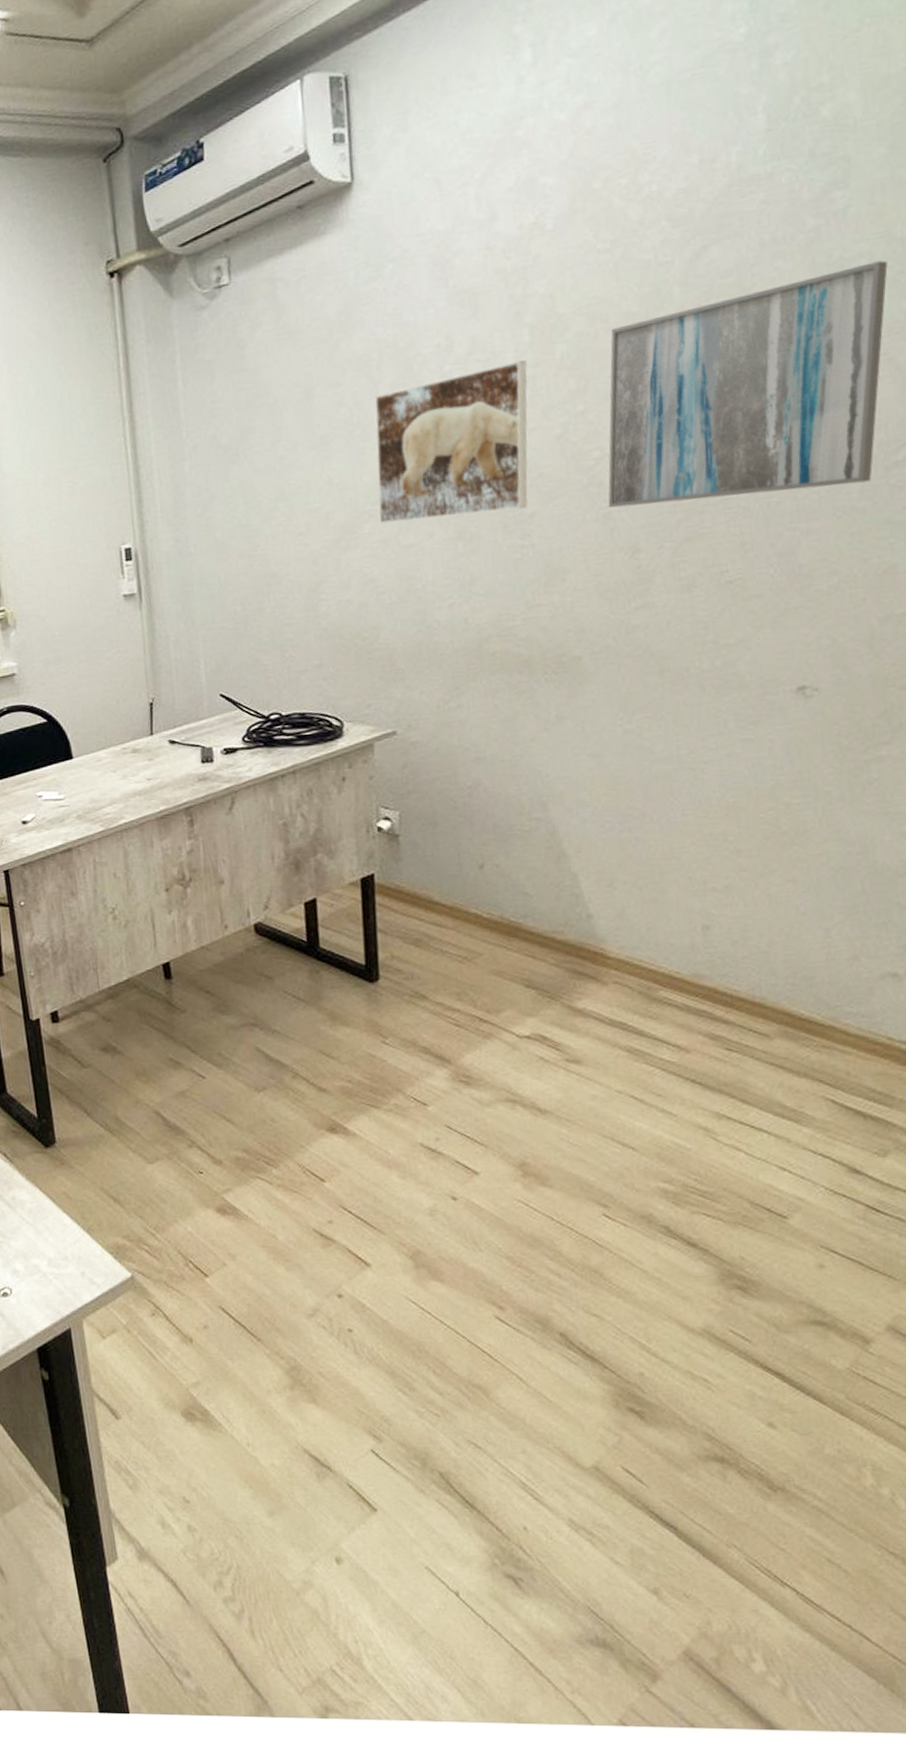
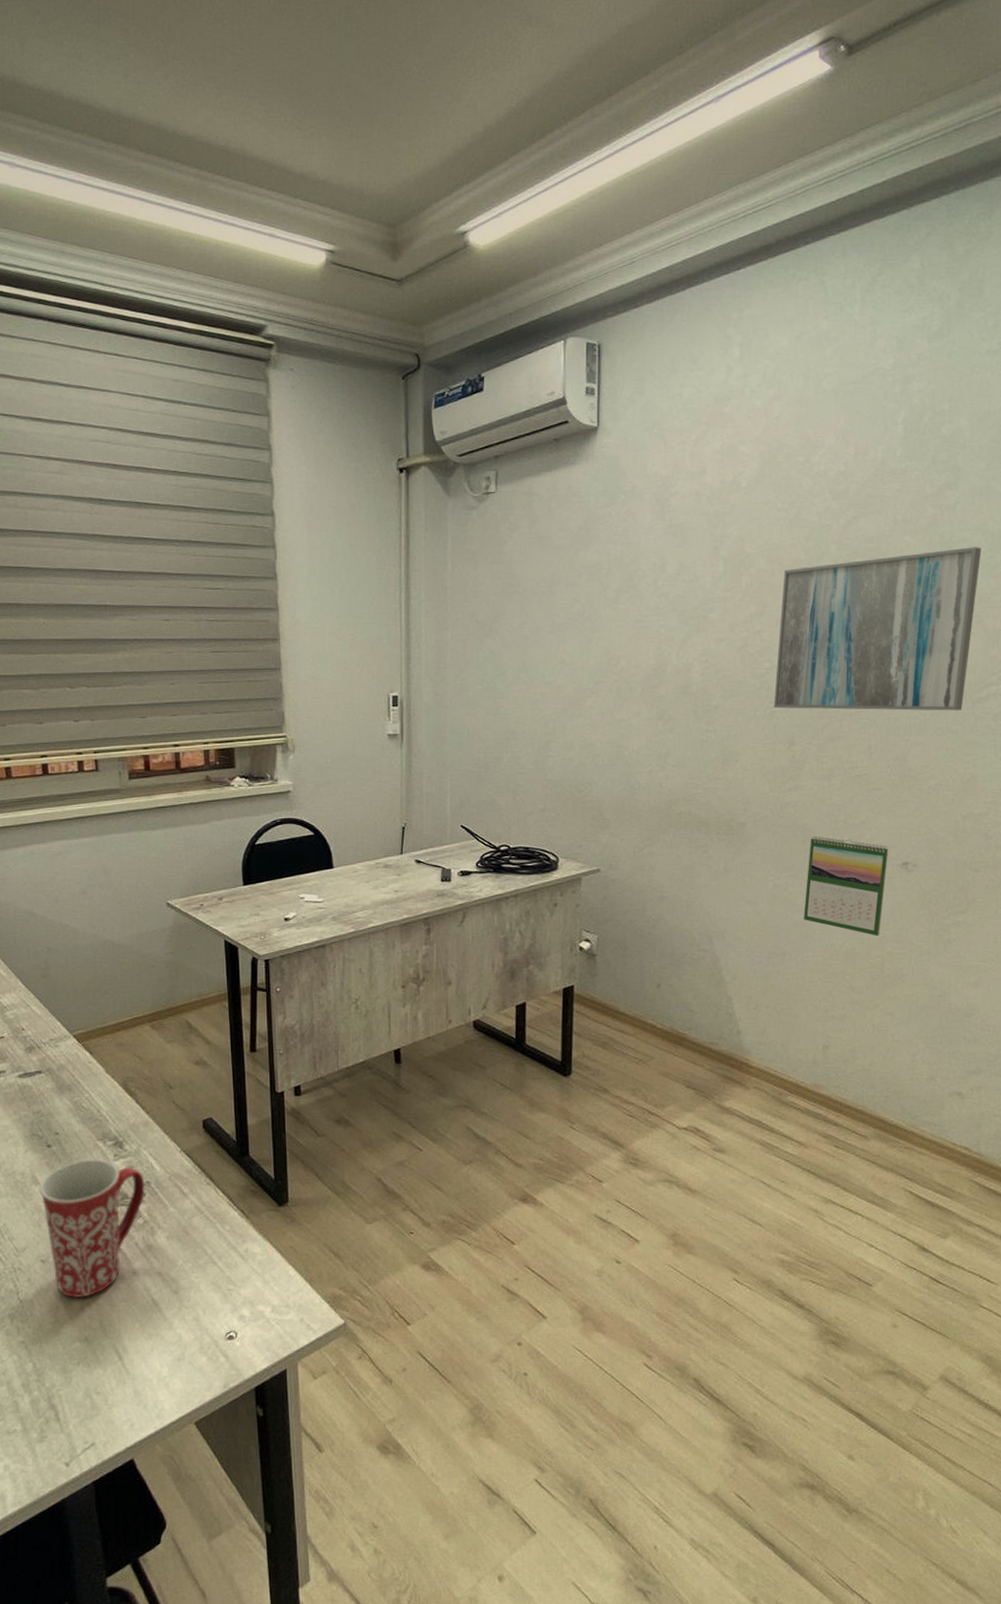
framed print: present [375,360,528,525] -> none [599,584,720,701]
calendar: none [666,663,778,784] -> present [804,836,889,937]

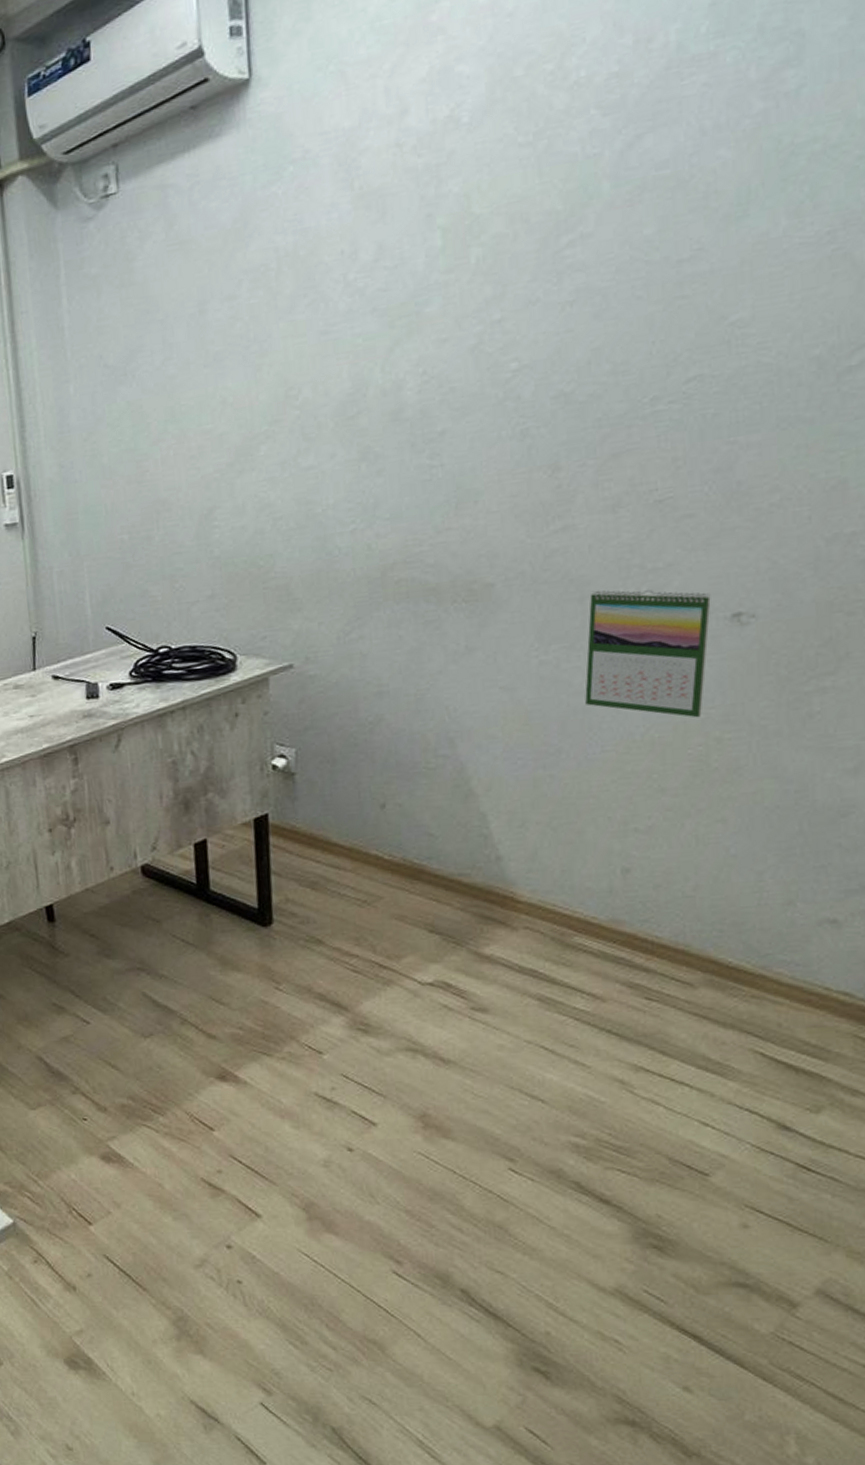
wall art: present [773,547,982,711] -> none [525,145,845,424]

